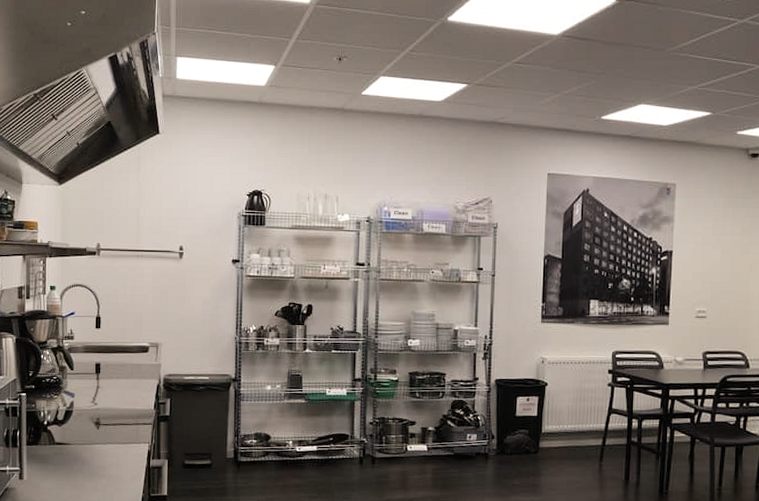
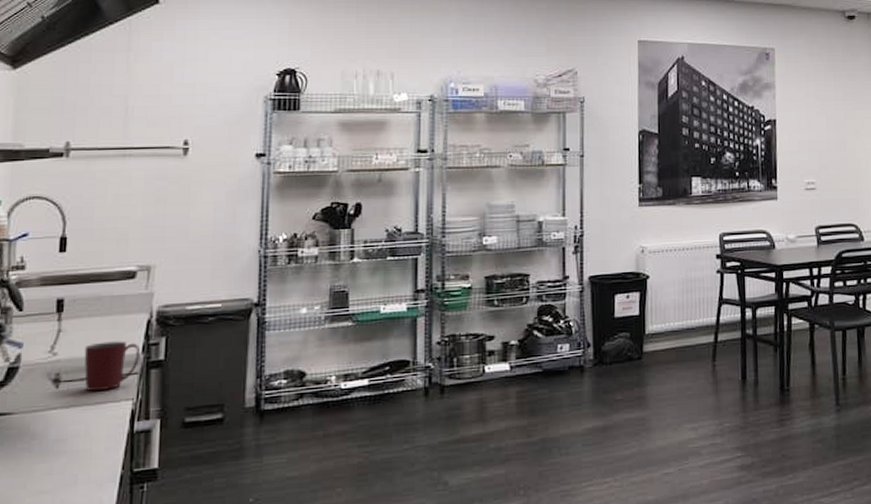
mug: none [115,398,152,434] -> present [84,341,140,391]

